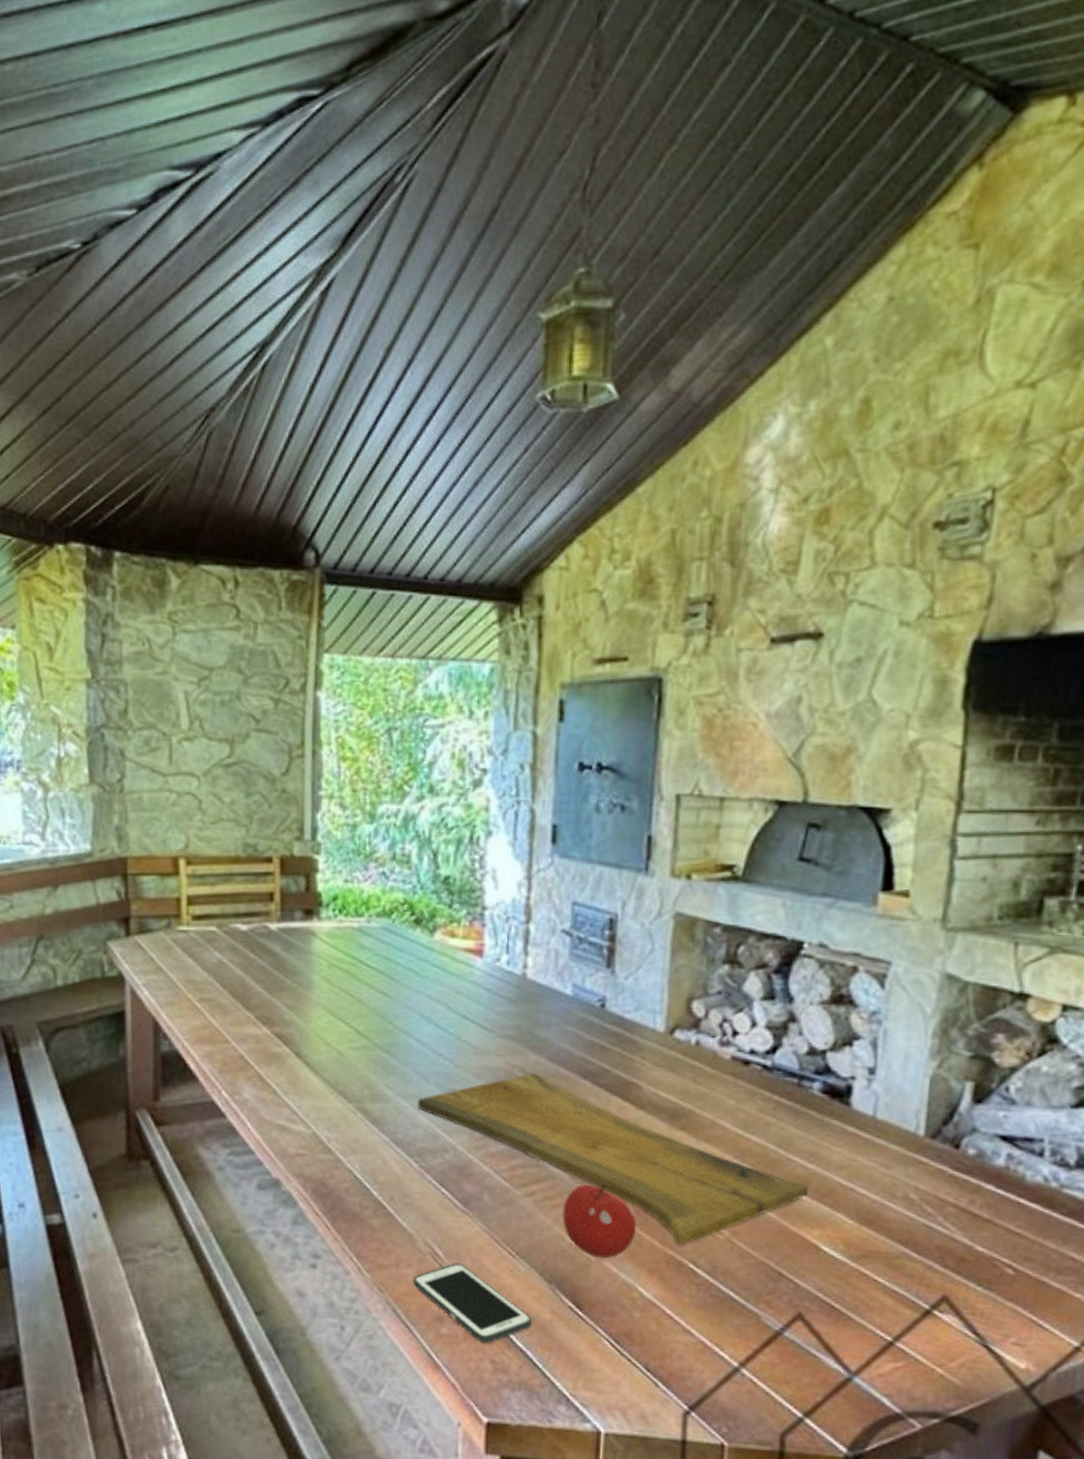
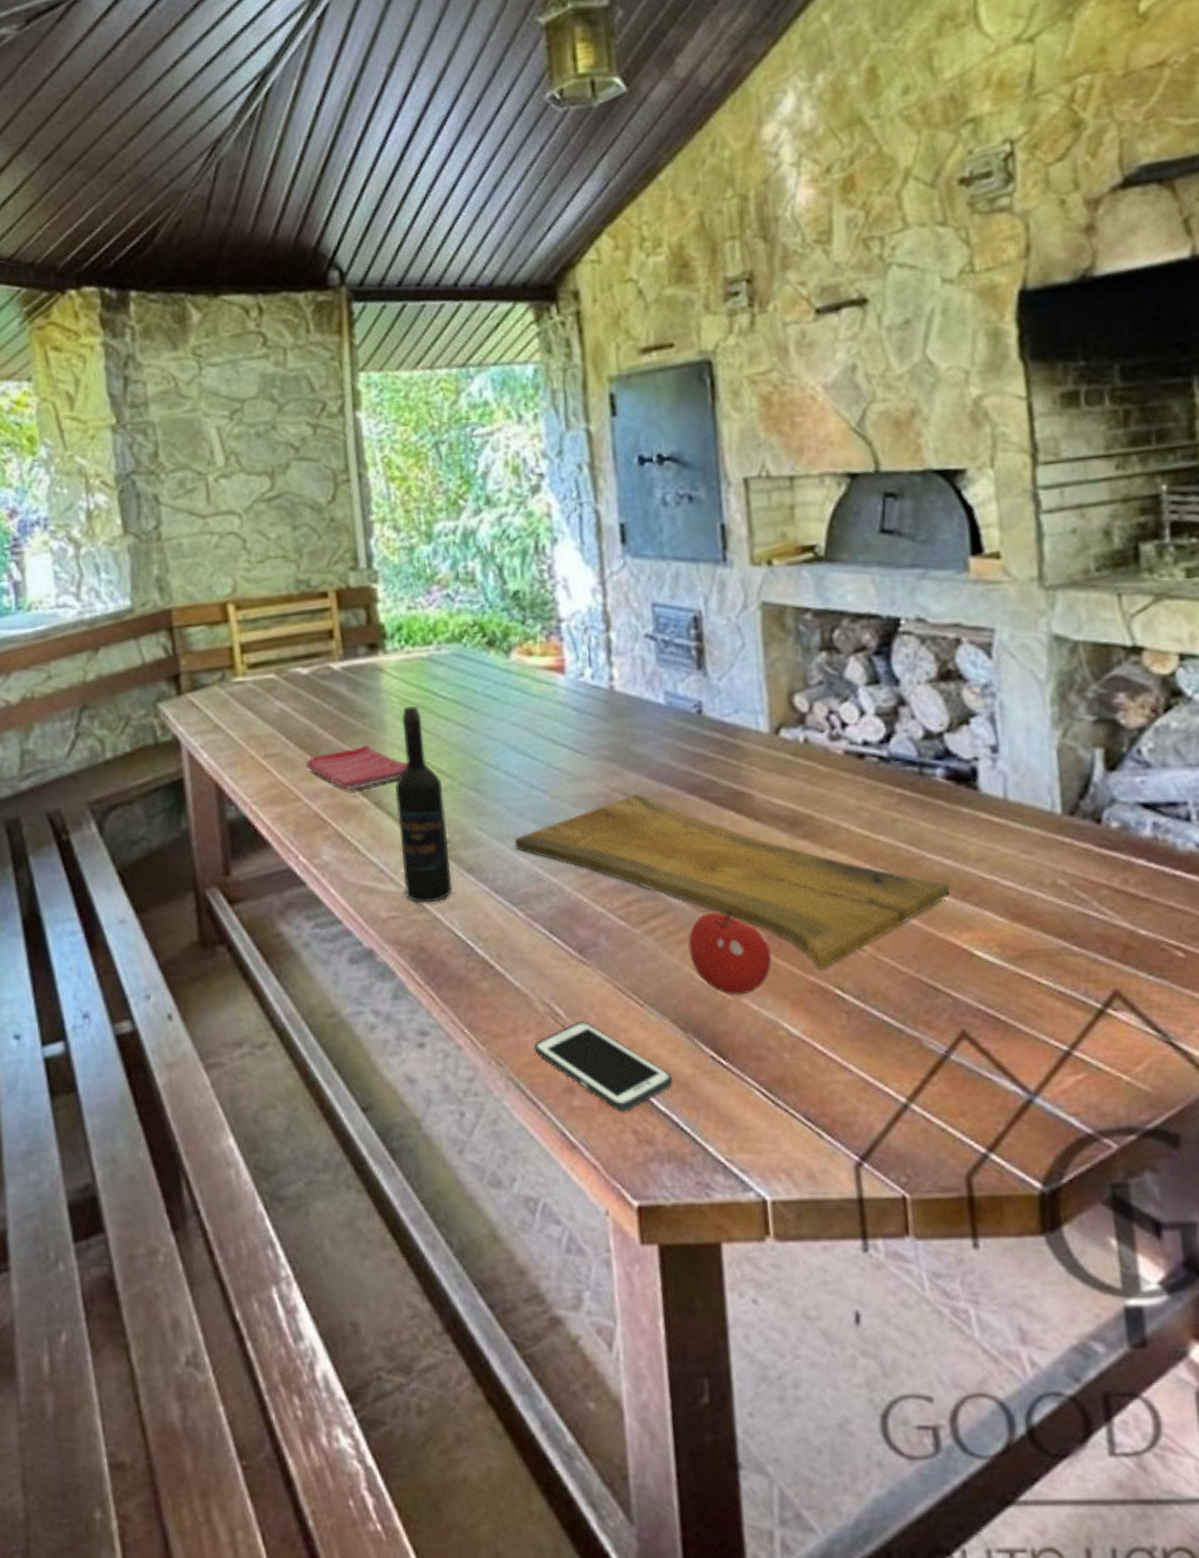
dish towel: none [236,1000,329,1039] -> present [306,745,408,791]
wine bottle: none [313,971,358,1146] -> present [394,706,453,903]

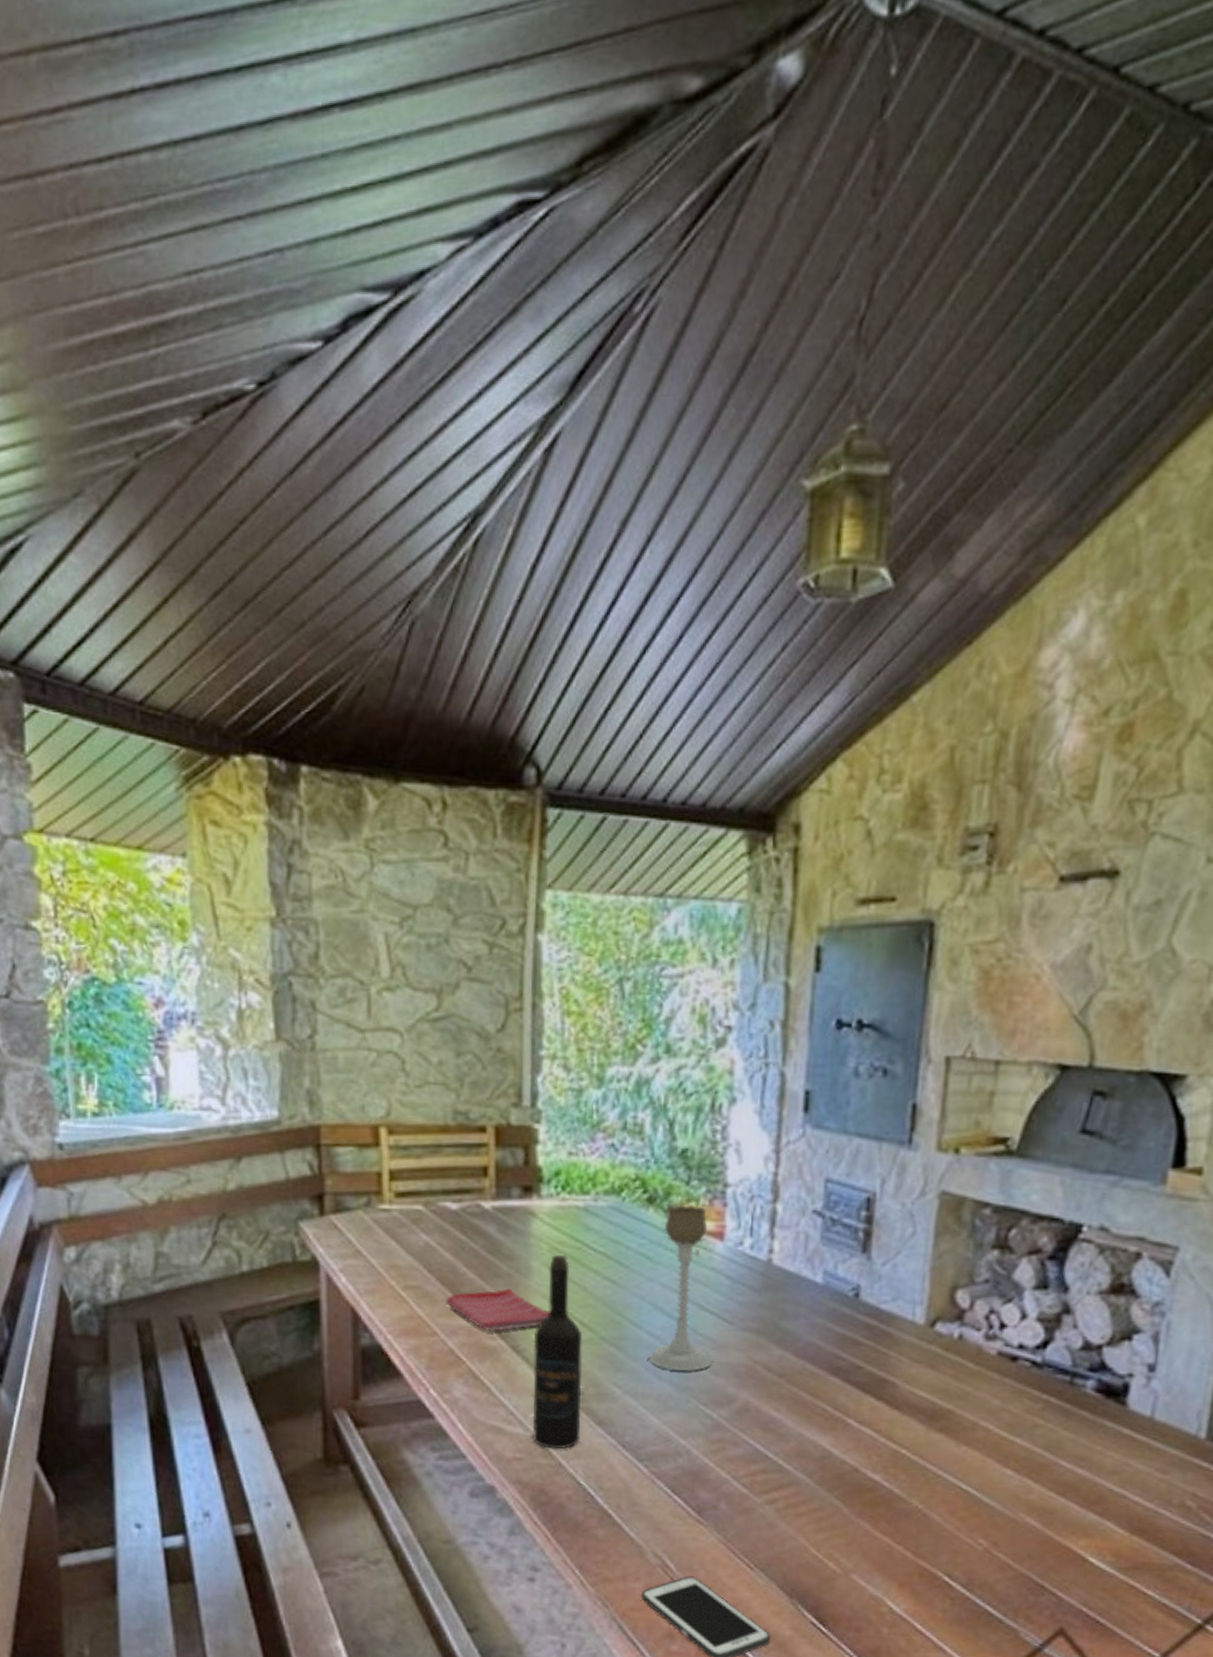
candle holder: none [507,643,573,808] -> present [648,1205,714,1372]
cutting board: present [515,794,951,970] -> none [649,1369,1078,1557]
fruit: present [688,910,772,996] -> none [806,1490,888,1571]

